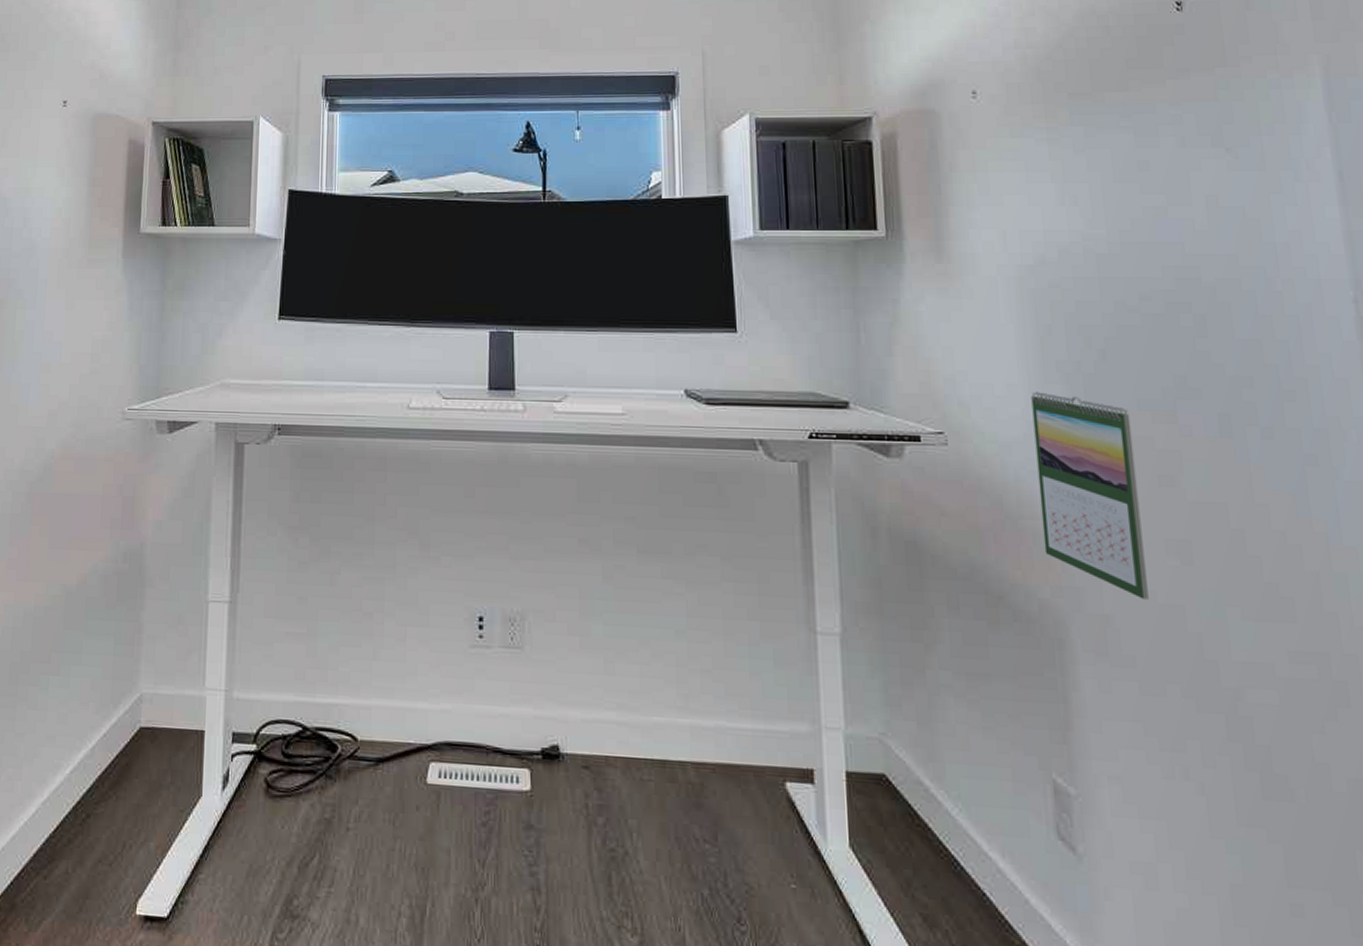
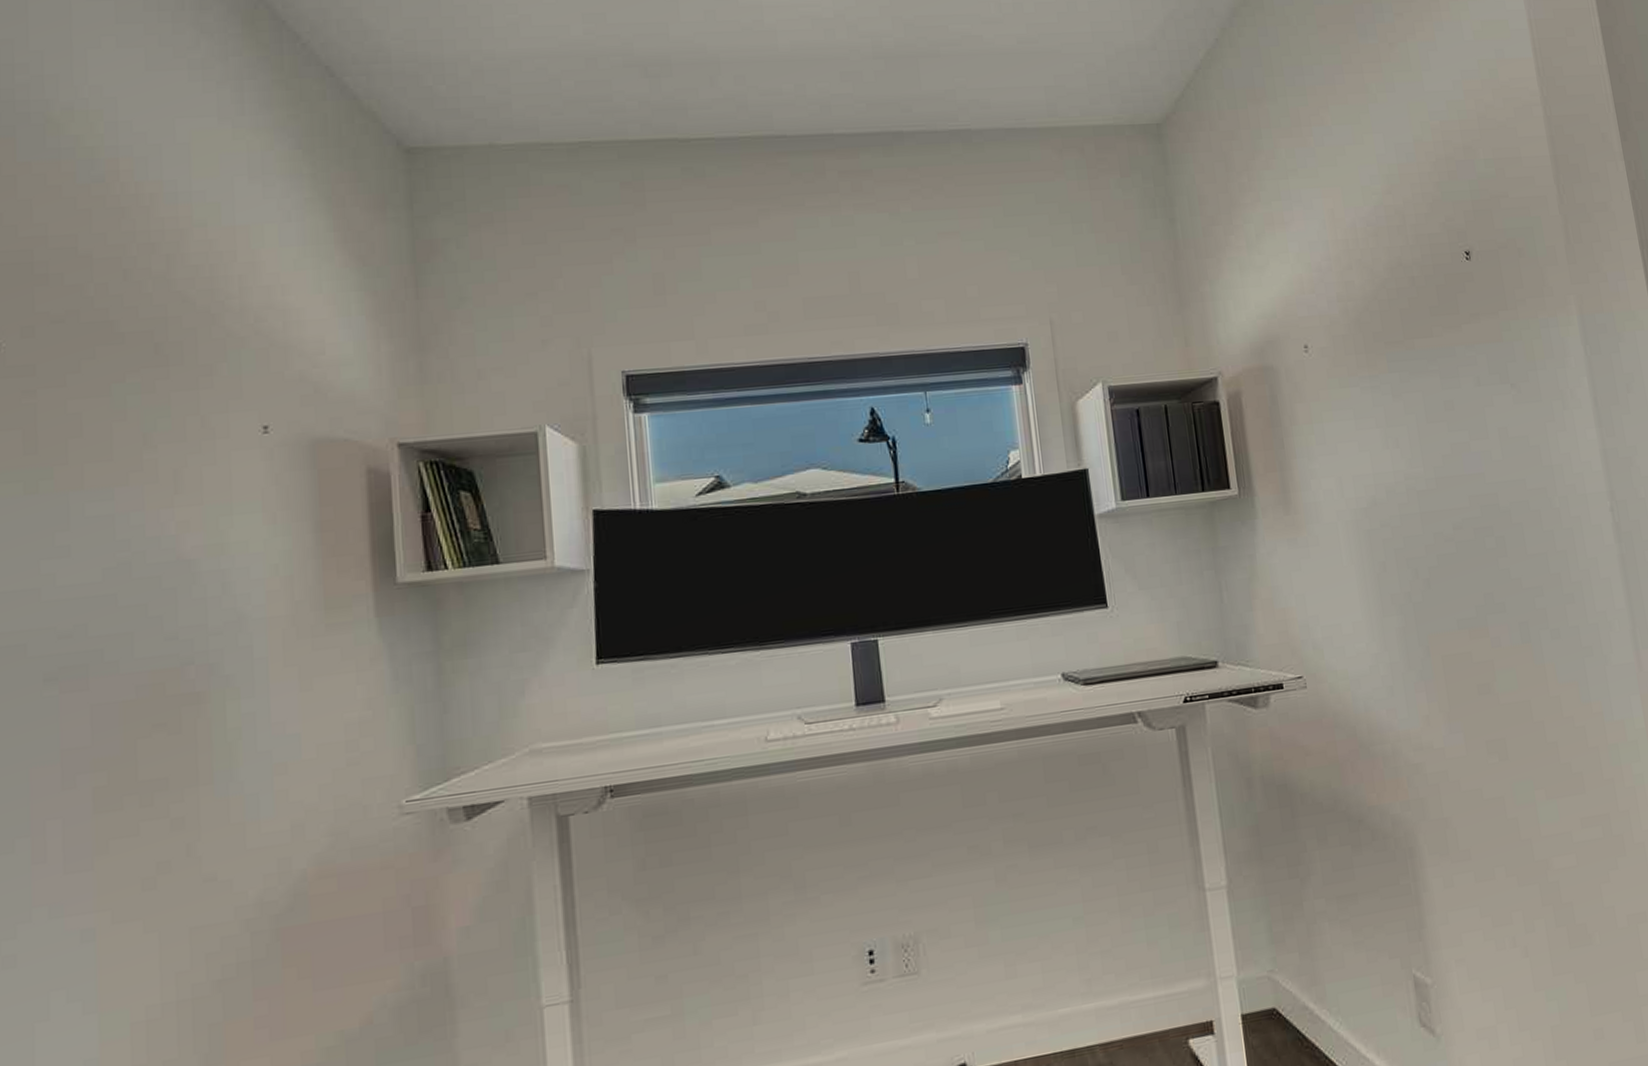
calendar: present [1031,392,1149,600] -> none [1373,624,1477,798]

